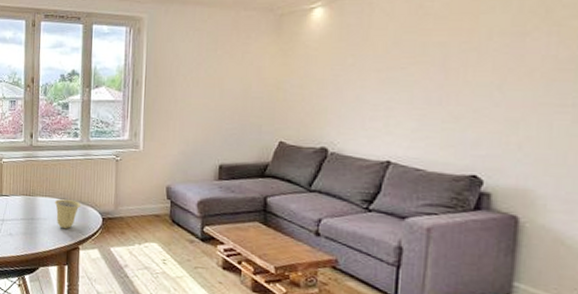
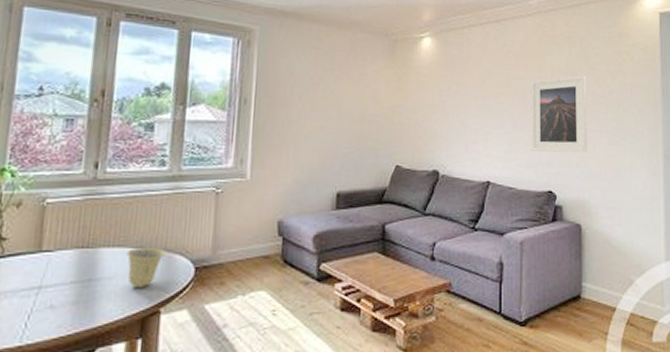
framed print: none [450,36,545,132] -> present [531,75,588,153]

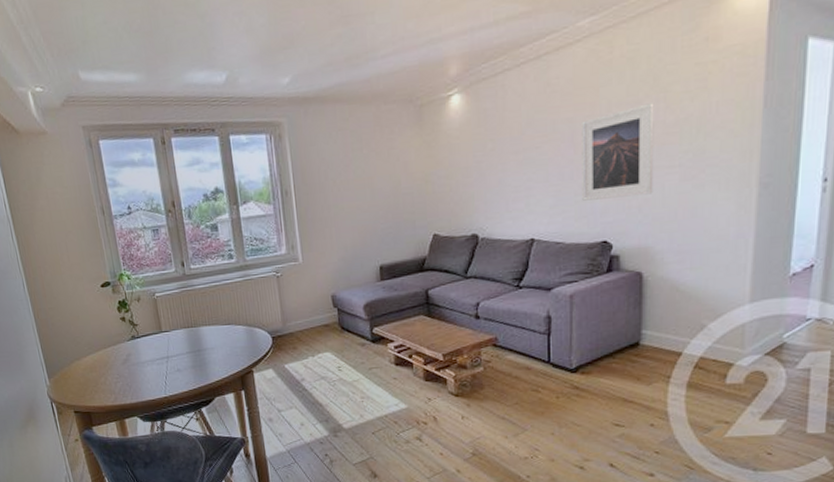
cup: present [126,247,166,287] -> none [219,323,248,354]

